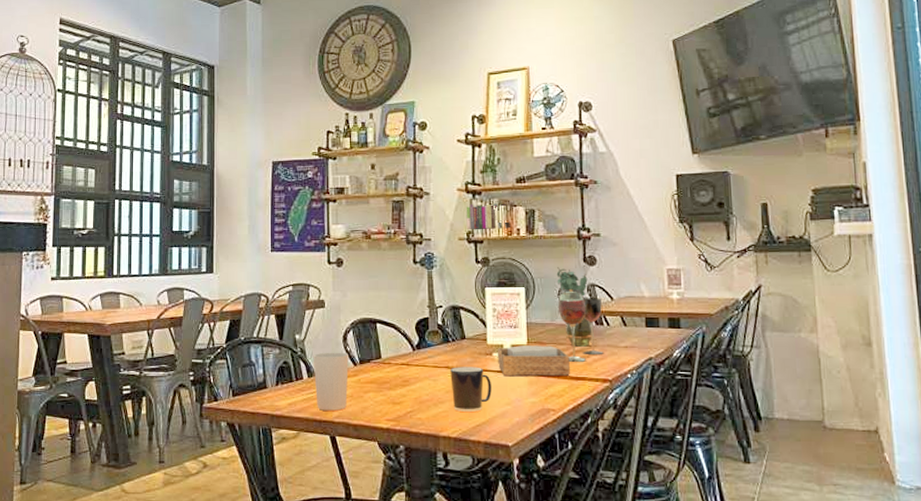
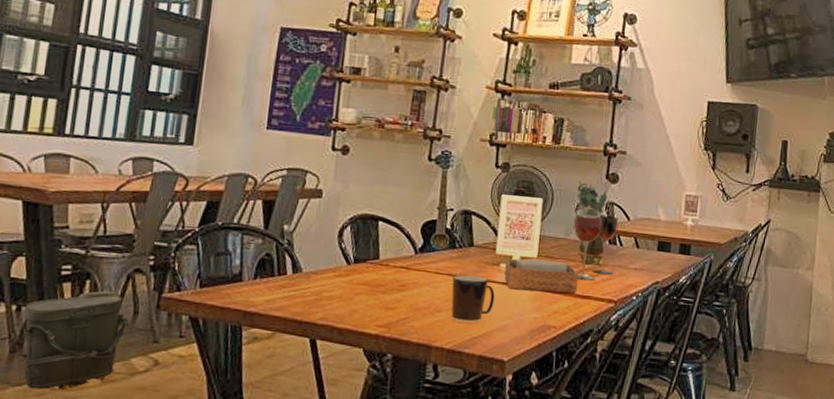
bag: none [99,406,180,493] -> present [23,291,130,390]
cup: present [313,352,349,411] -> none [299,247,343,312]

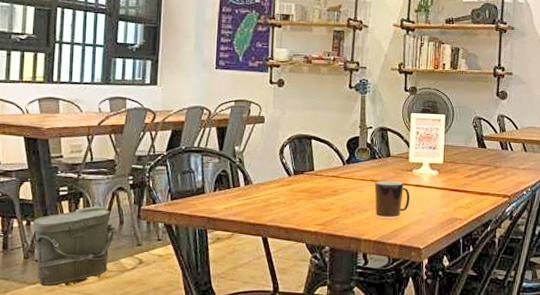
books: present [490,104,538,135] -> none [399,39,438,63]
napkin holder: present [504,258,578,294] -> none [416,164,478,192]
wineglass: present [573,204,602,281] -> none [471,118,495,180]
vase: present [576,181,608,265] -> none [472,99,499,167]
wineglass: present [592,215,618,274] -> none [489,126,508,174]

